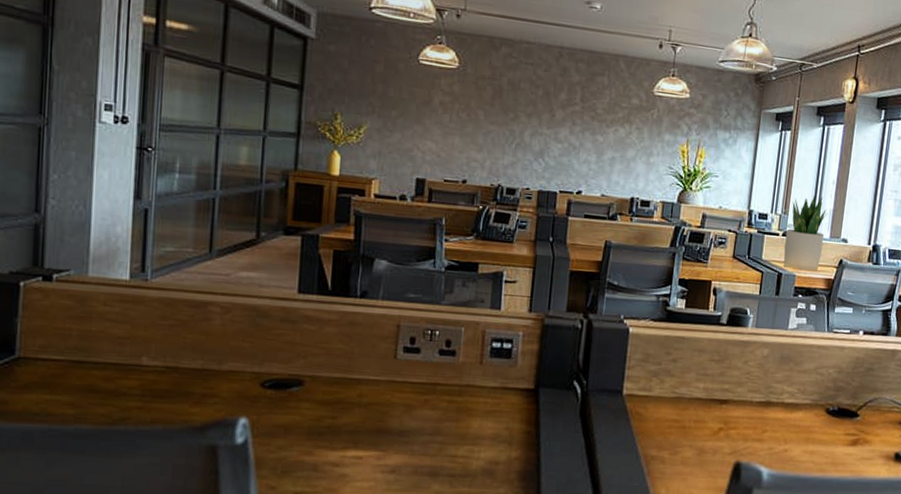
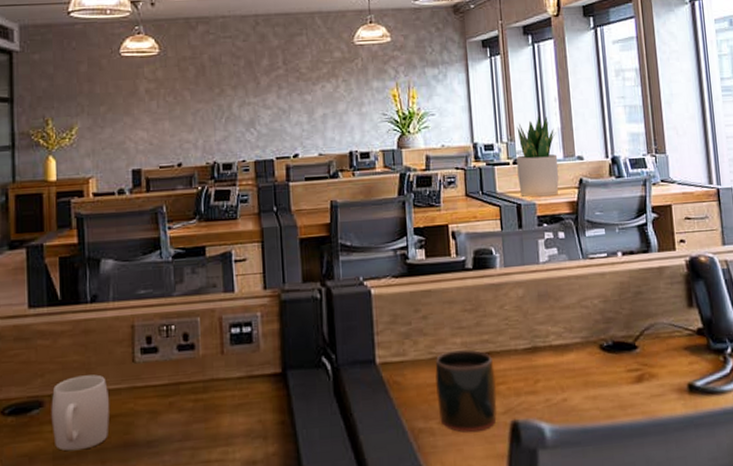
mug: none [309,363,368,430] -> present [51,374,110,452]
mug: none [672,393,729,466] -> present [435,349,497,432]

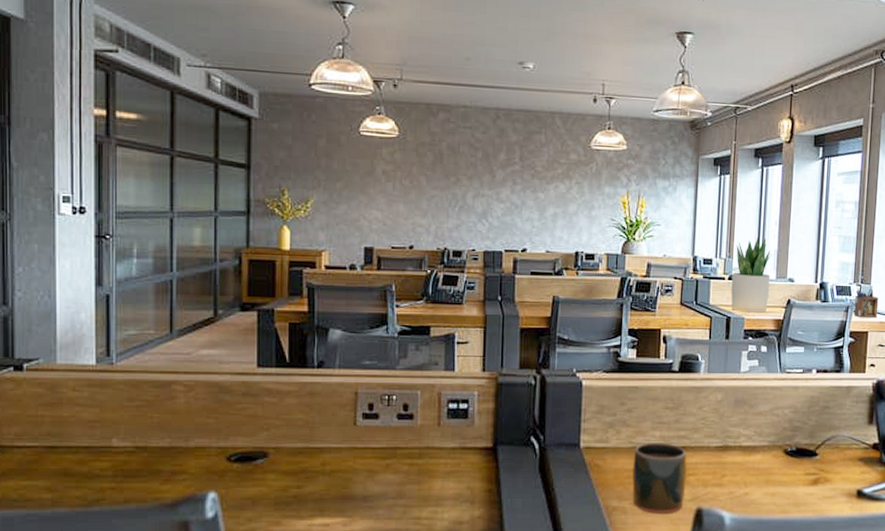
mug: present [51,374,110,452] -> none [275,433,331,499]
desk organizer: none [651,158,679,191] -> present [854,288,879,319]

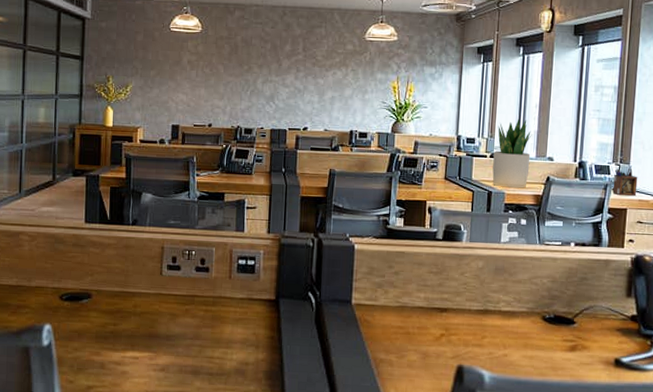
mug: present [632,443,687,514] -> none [398,303,450,368]

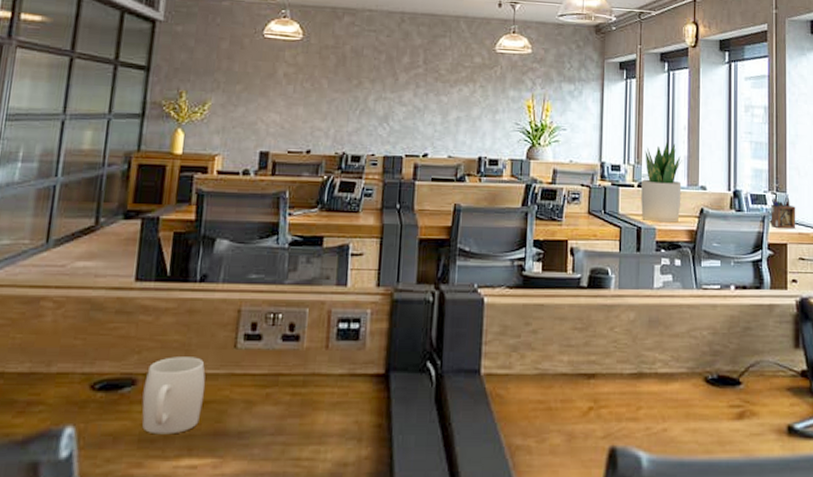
mug: none [96,279,141,334] -> present [141,357,206,435]

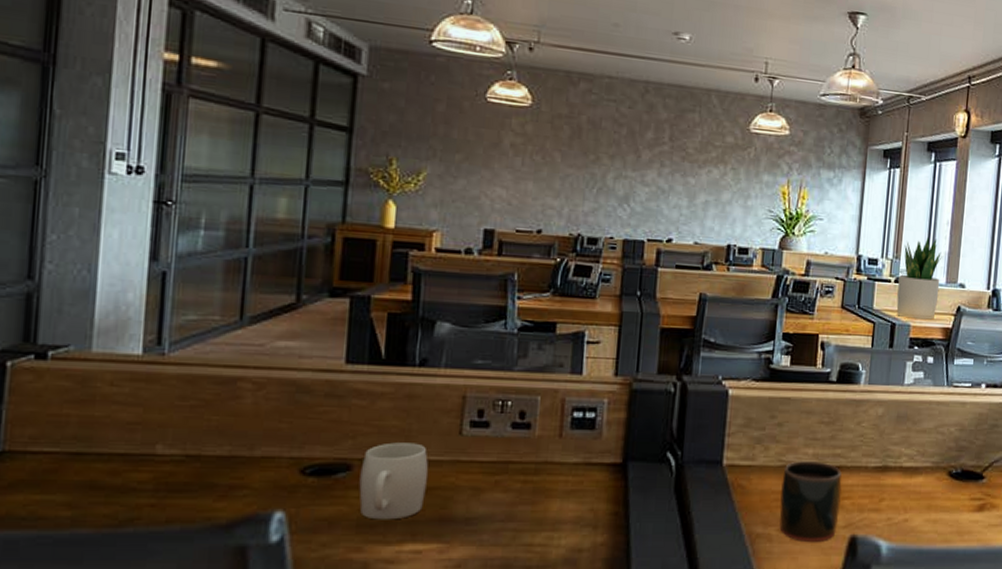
mug: none [538,369,598,454] -> present [779,461,842,542]

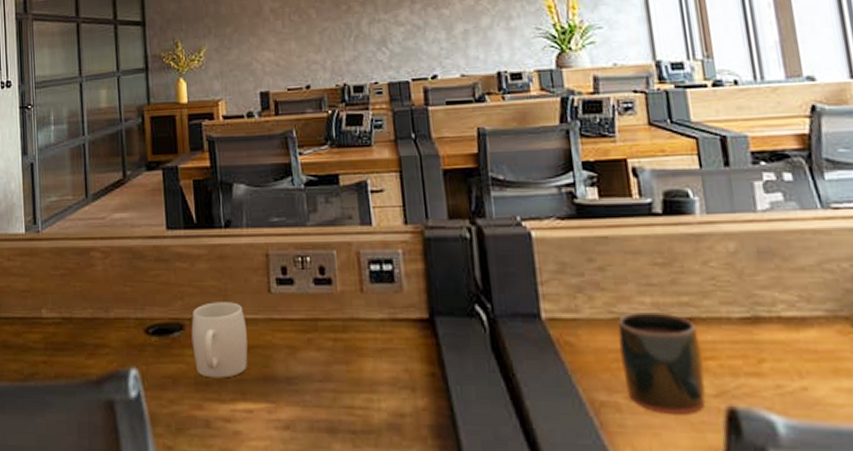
planter: present [896,237,942,321] -> none [715,26,781,129]

